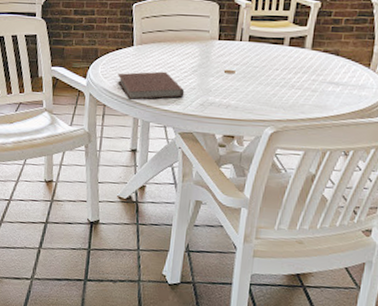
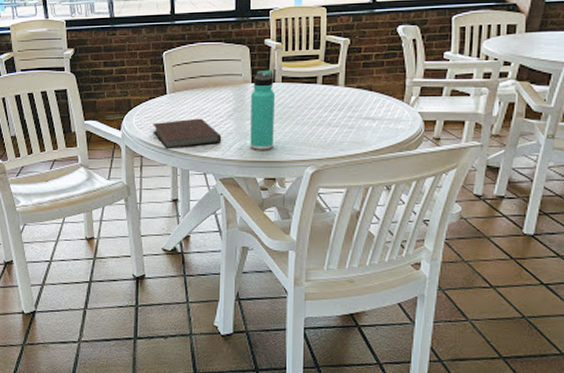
thermos bottle: none [212,27,242,108] -> present [250,69,275,150]

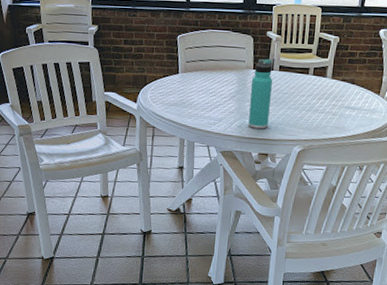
notebook: present [152,118,222,150] -> none [164,96,225,123]

